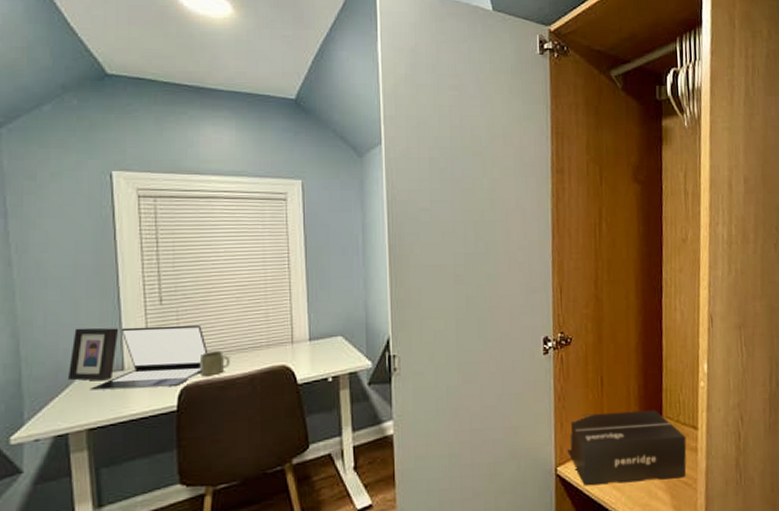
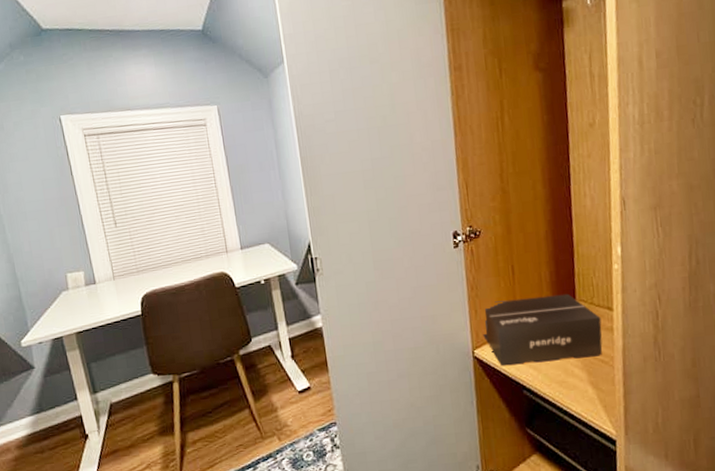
picture frame: present [68,327,119,381] -> none [53,249,88,294]
laptop: present [89,325,208,391] -> none [72,243,159,302]
mug: present [199,351,230,377] -> none [153,263,178,286]

